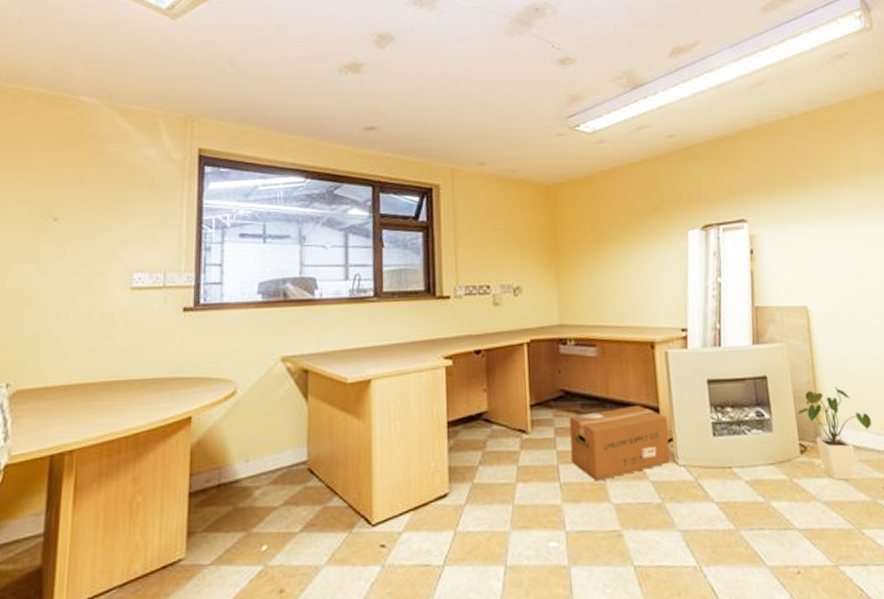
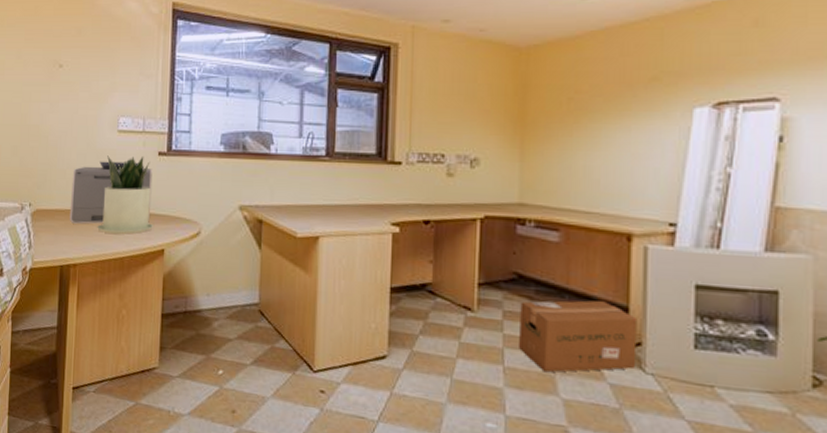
printer: none [64,321,176,402] -> present [69,161,153,225]
planter: none [103,315,177,408] -> present [97,156,153,234]

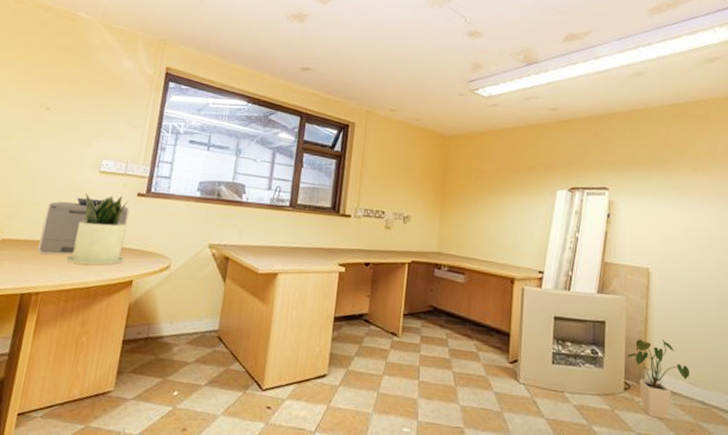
box: present [519,300,638,373] -> none [431,327,516,385]

